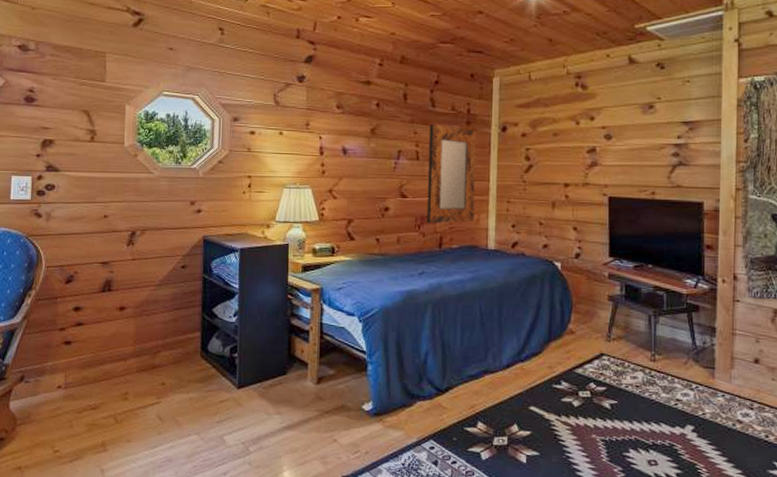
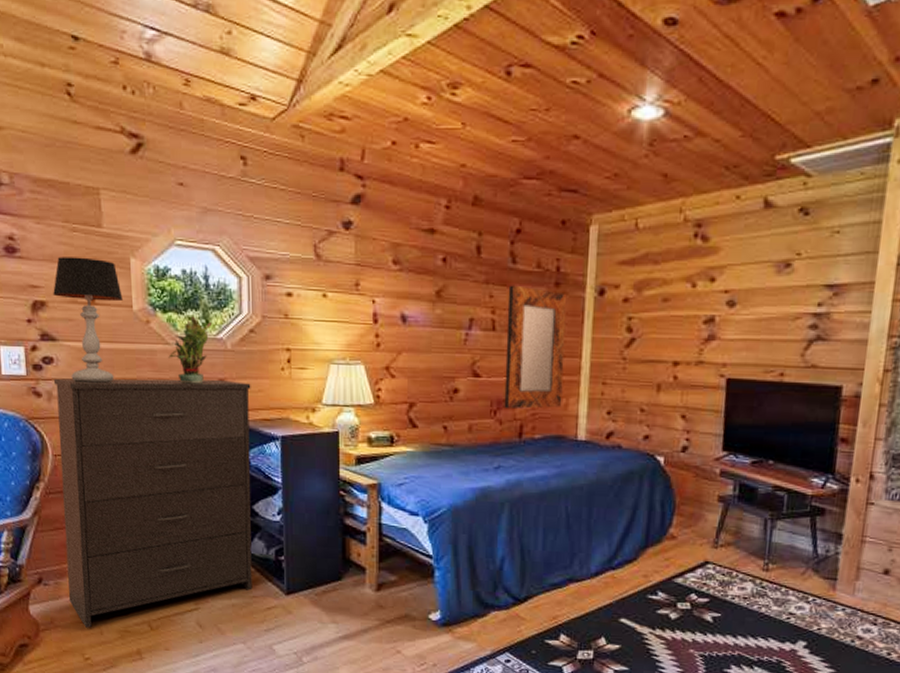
dresser: none [45,201,217,422] -> present [53,378,253,628]
table lamp: none [60,105,117,206] -> present [53,257,123,383]
potted plant: none [150,150,187,205] -> present [168,316,211,383]

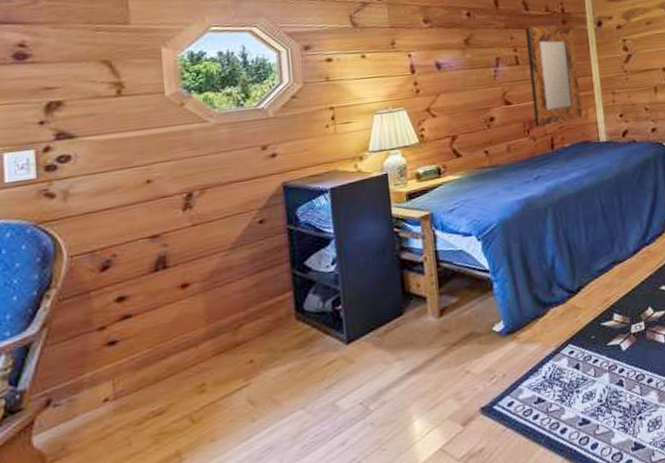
table lamp: present [53,257,123,383] -> none [72,53,153,175]
dresser: present [53,378,253,628] -> none [70,145,310,443]
potted plant: present [168,316,211,383] -> none [205,92,251,156]

